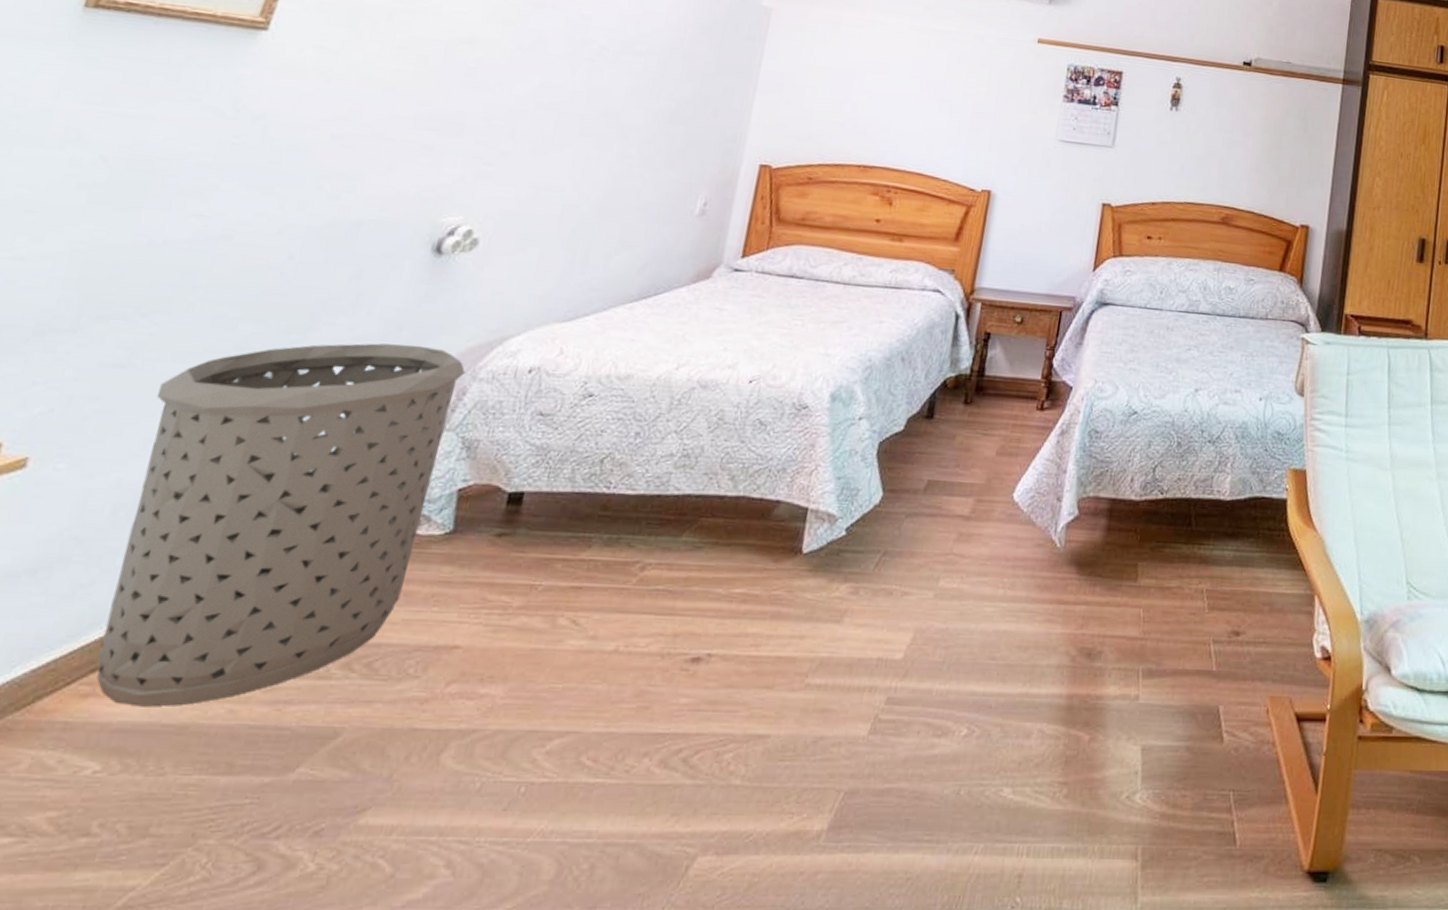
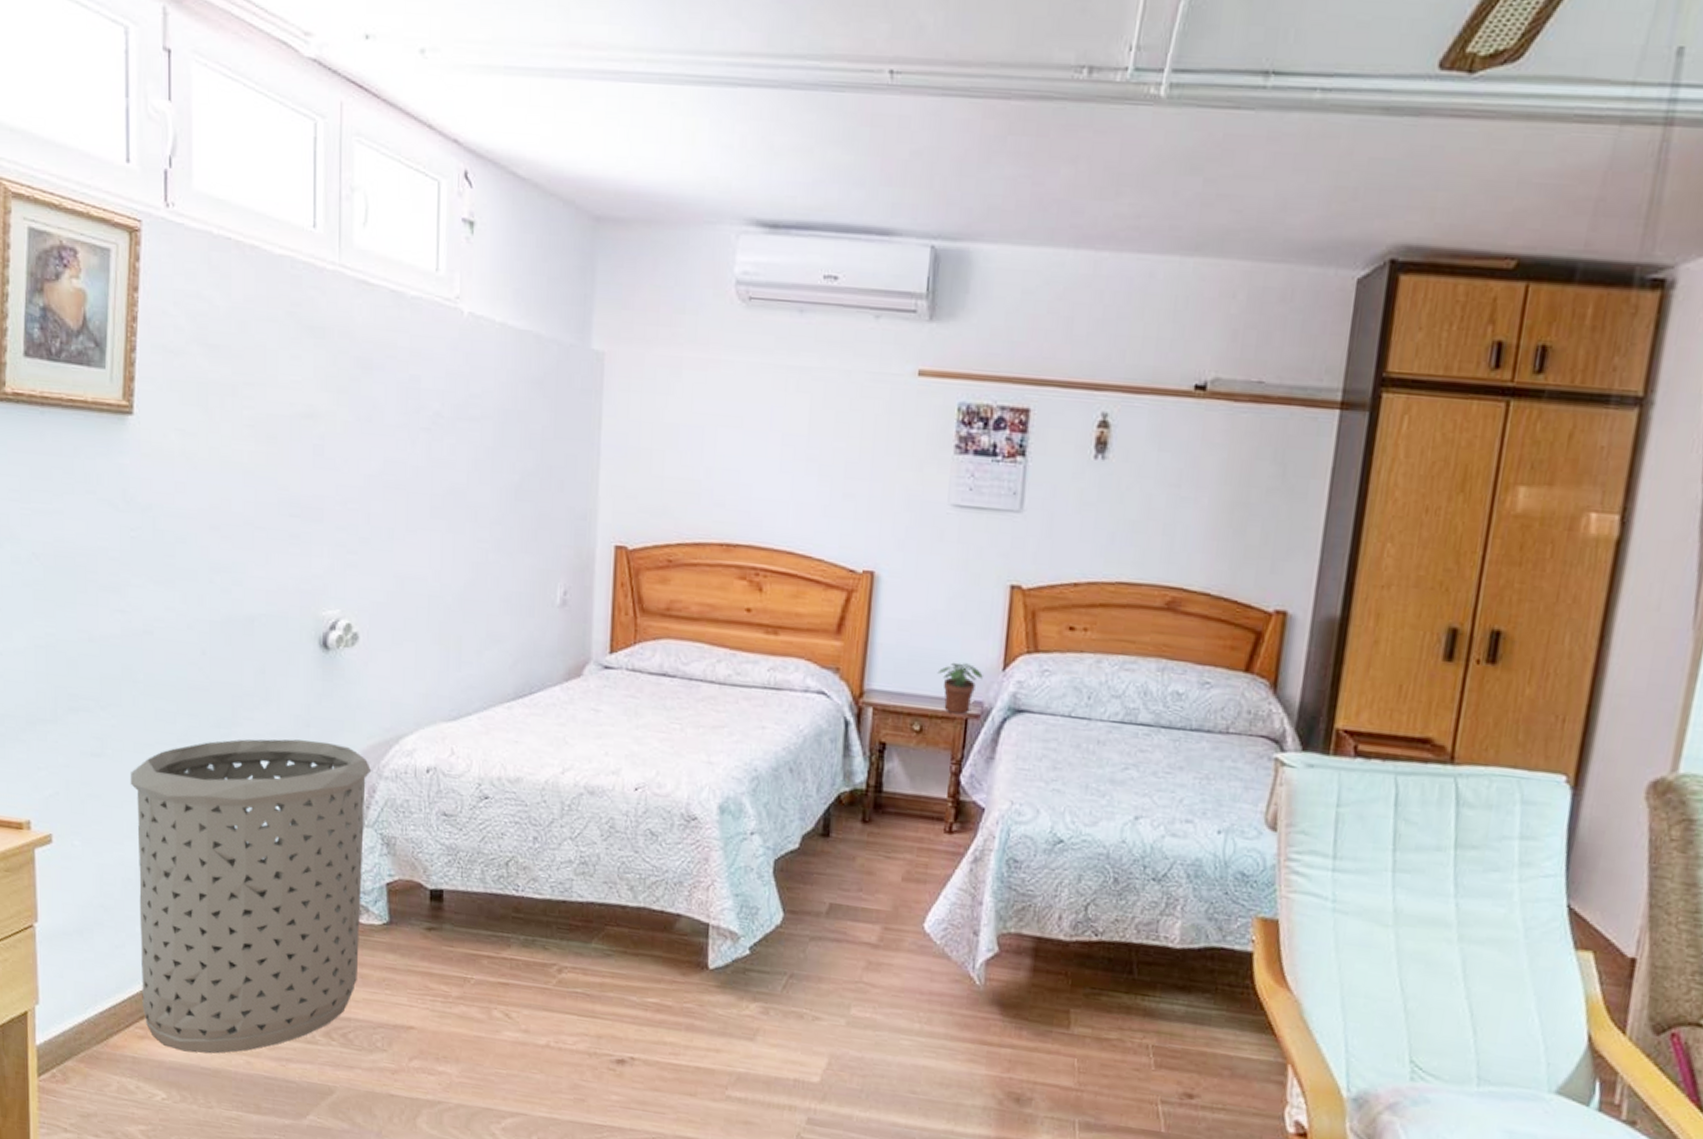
potted plant: none [1039,264,1077,308] -> present [937,662,983,715]

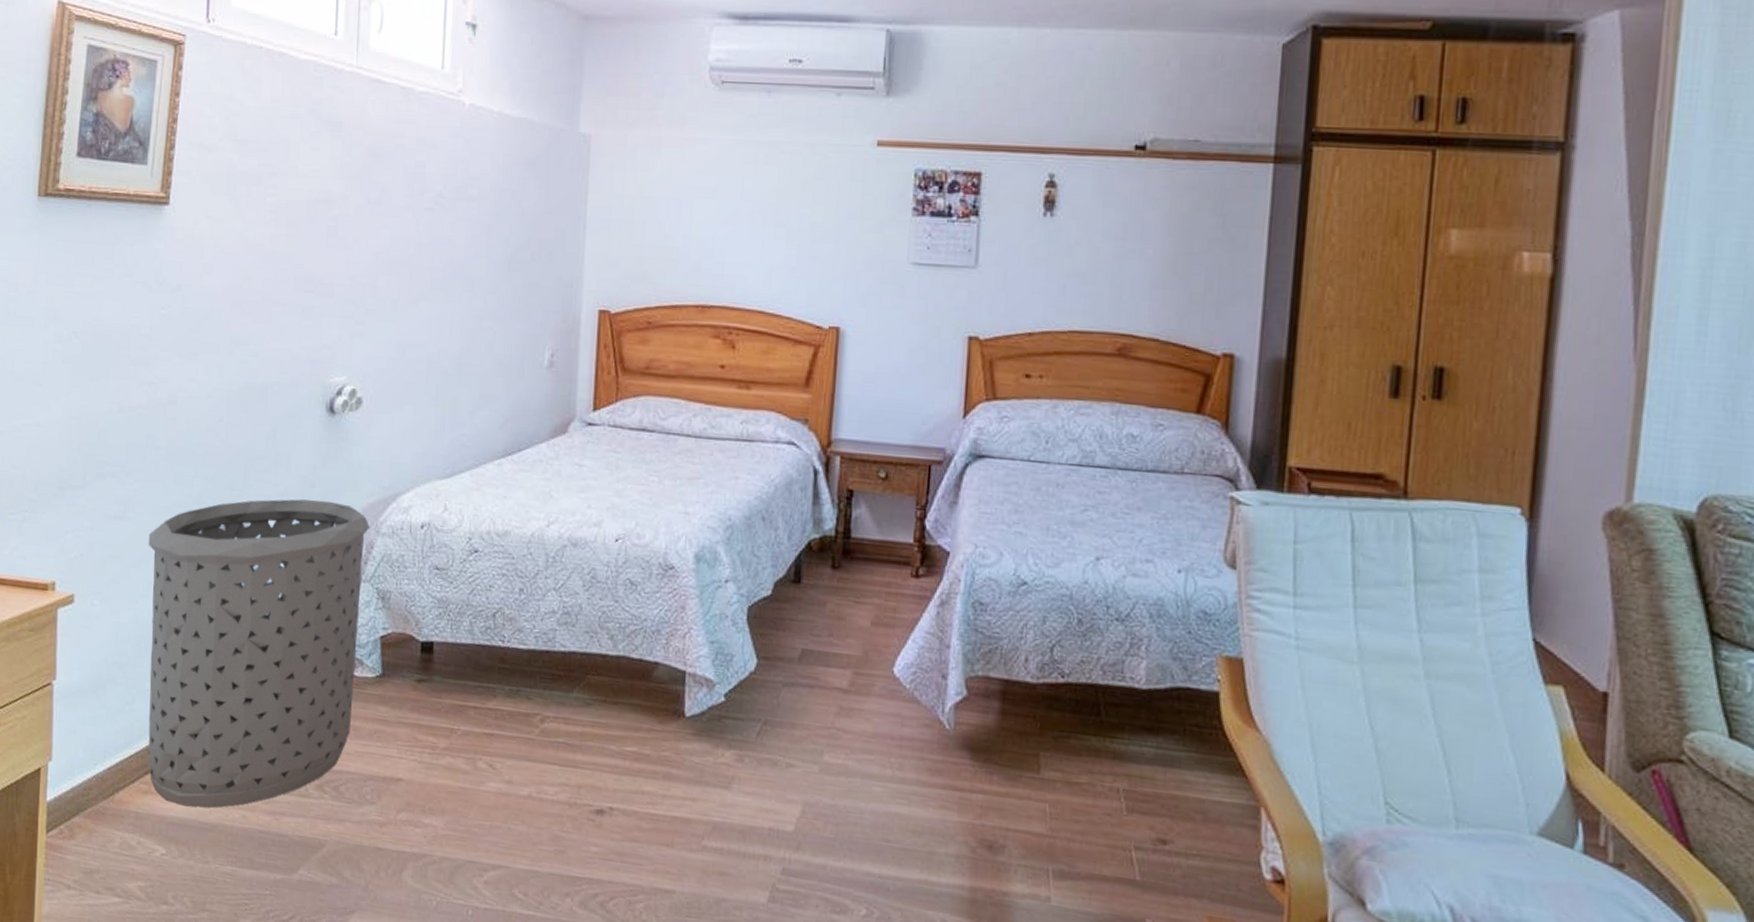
potted plant: present [937,662,983,715] -> none [901,411,944,462]

